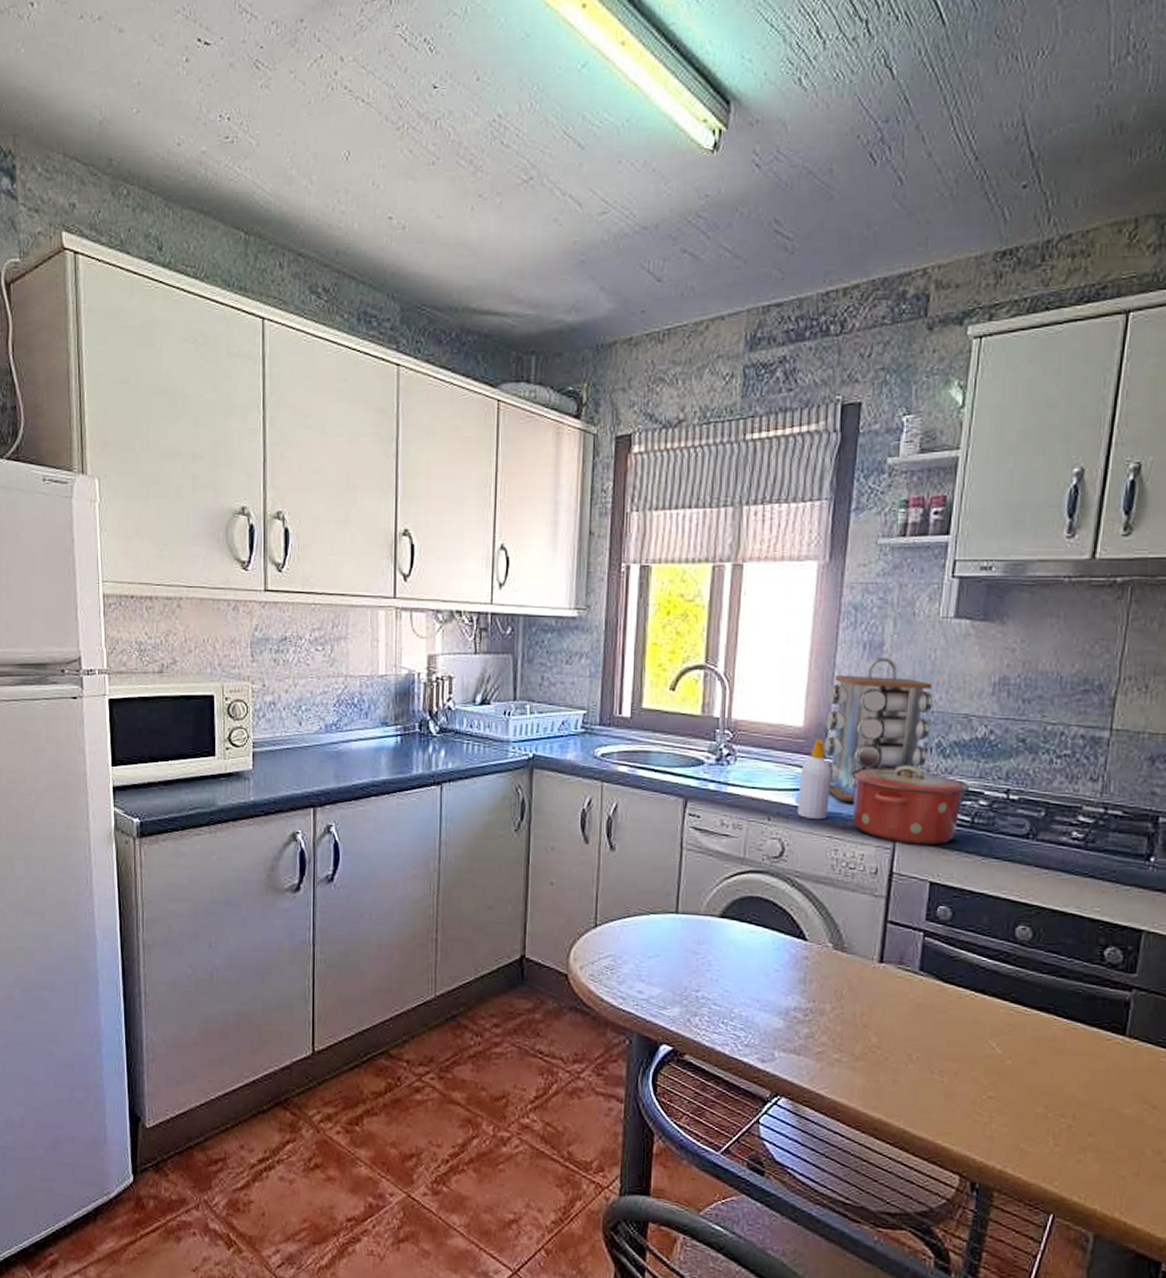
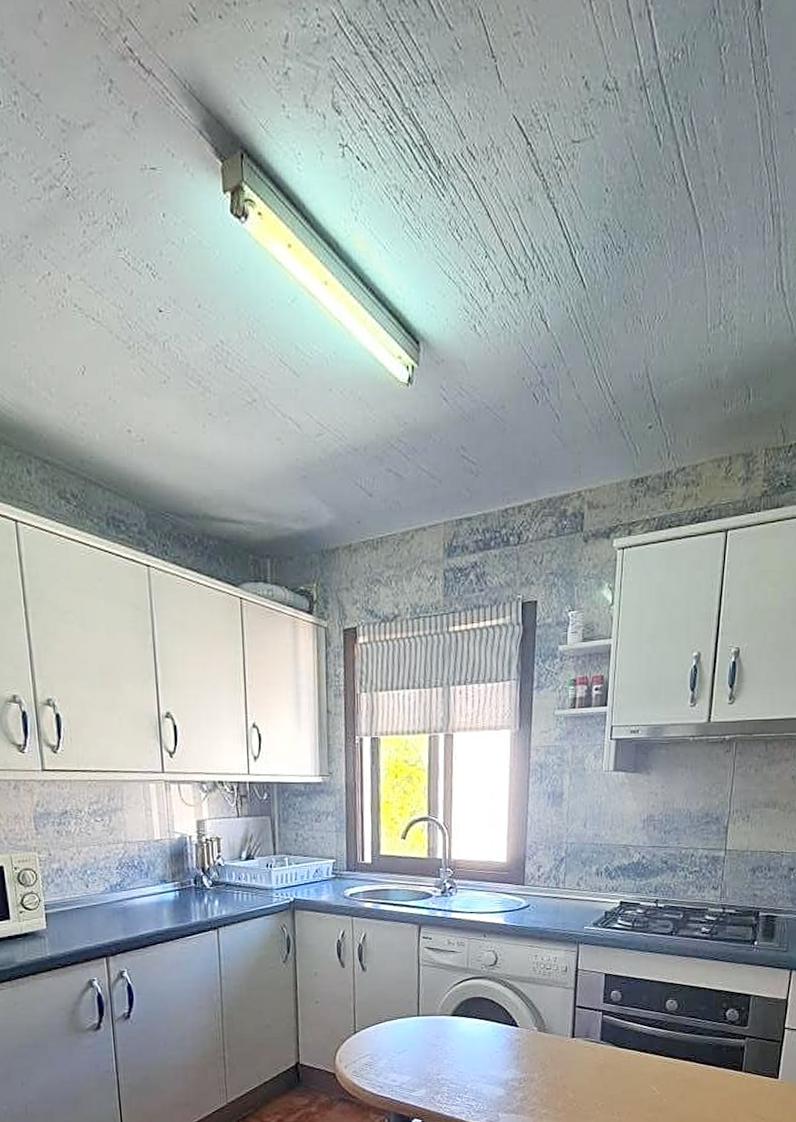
soap bottle: present [797,739,832,820] -> none [505,871,530,934]
spice rack: present [823,656,933,802] -> none [522,803,601,918]
casserole: present [850,765,970,846] -> none [543,886,630,947]

